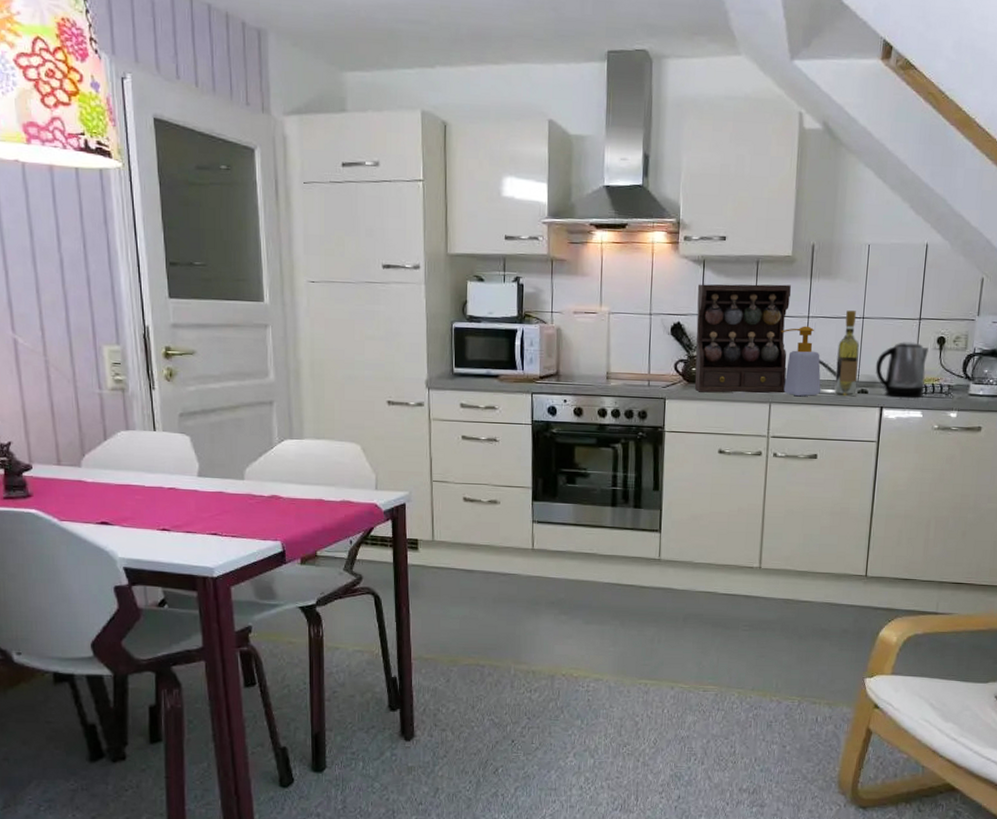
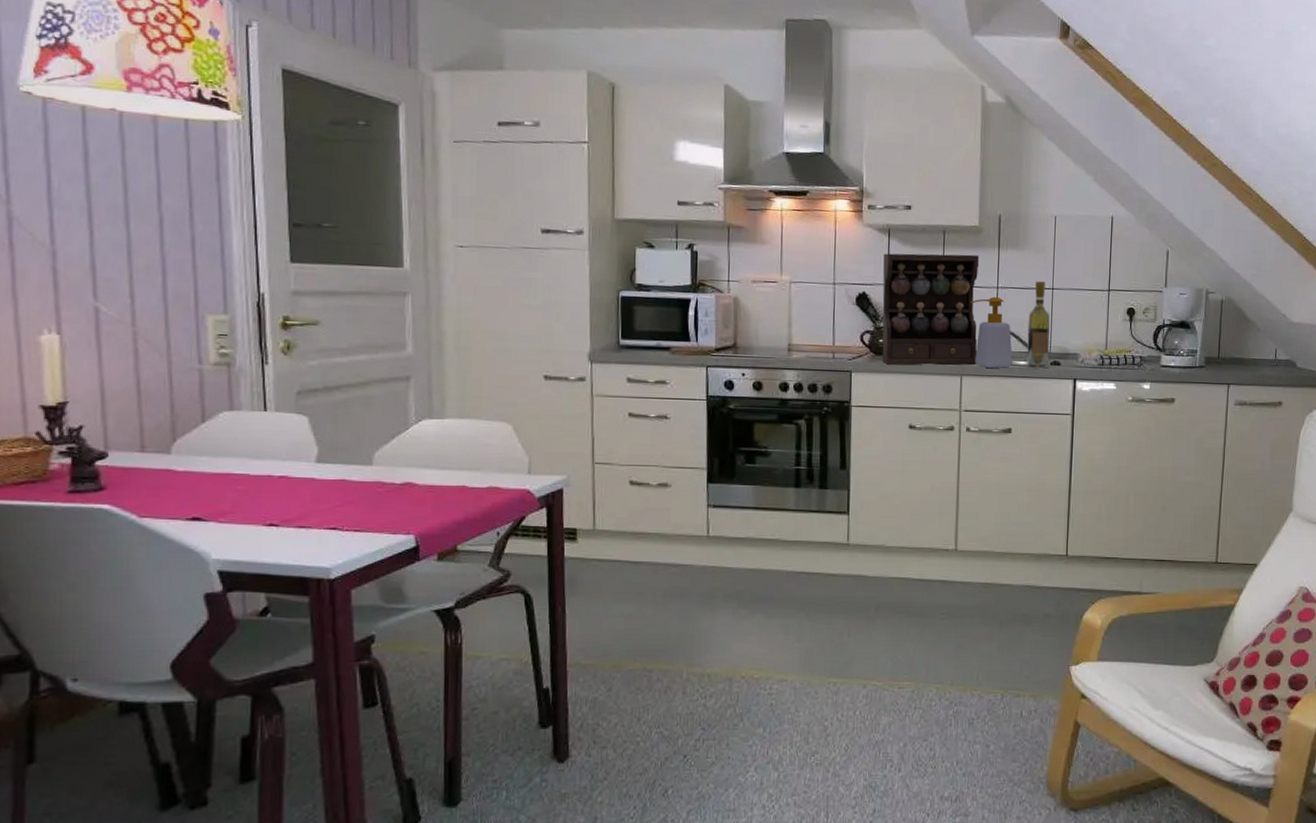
kettle: present [875,341,929,400] -> none [1067,312,1119,371]

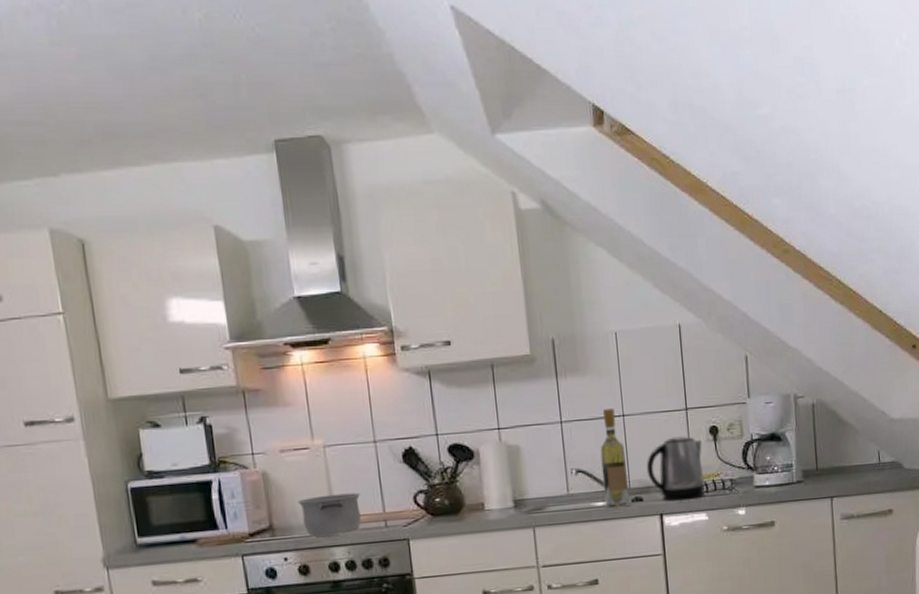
cooking pot: none [761,324,815,360] -> present [298,492,361,537]
spice rack: present [882,253,979,365] -> none [426,388,548,526]
soap bottle: present [970,296,1013,369] -> none [532,432,590,515]
kettle: none [1067,312,1119,371] -> present [646,435,705,502]

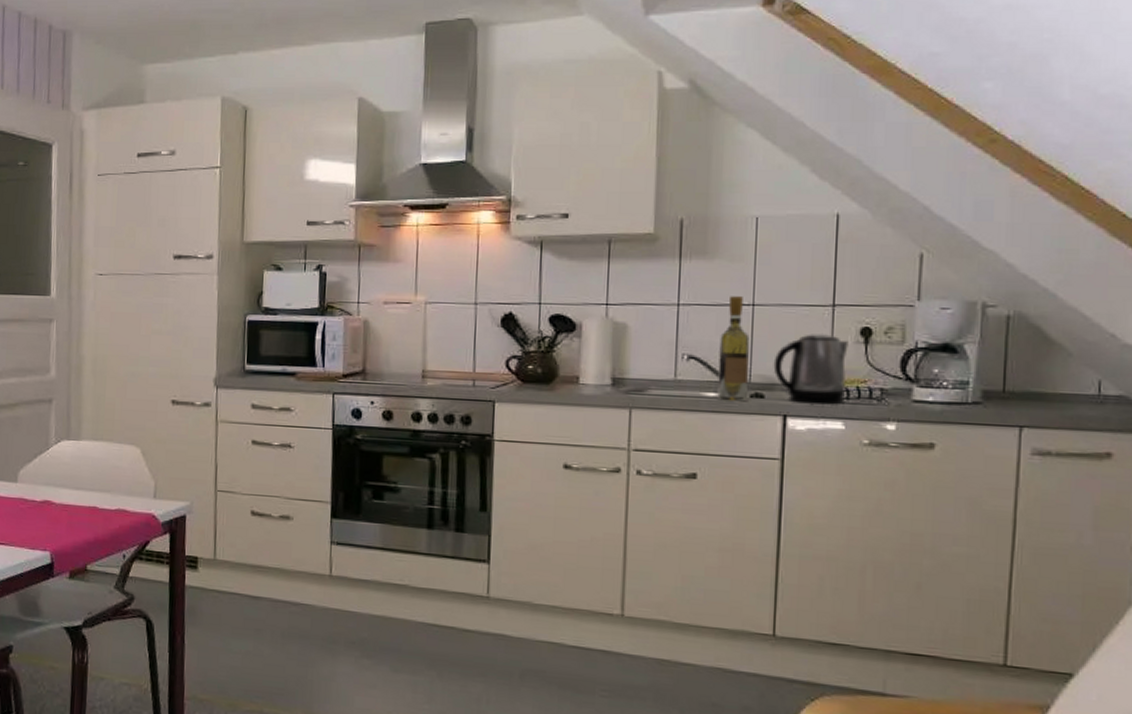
cooking pot: present [298,492,361,537] -> none [392,348,453,387]

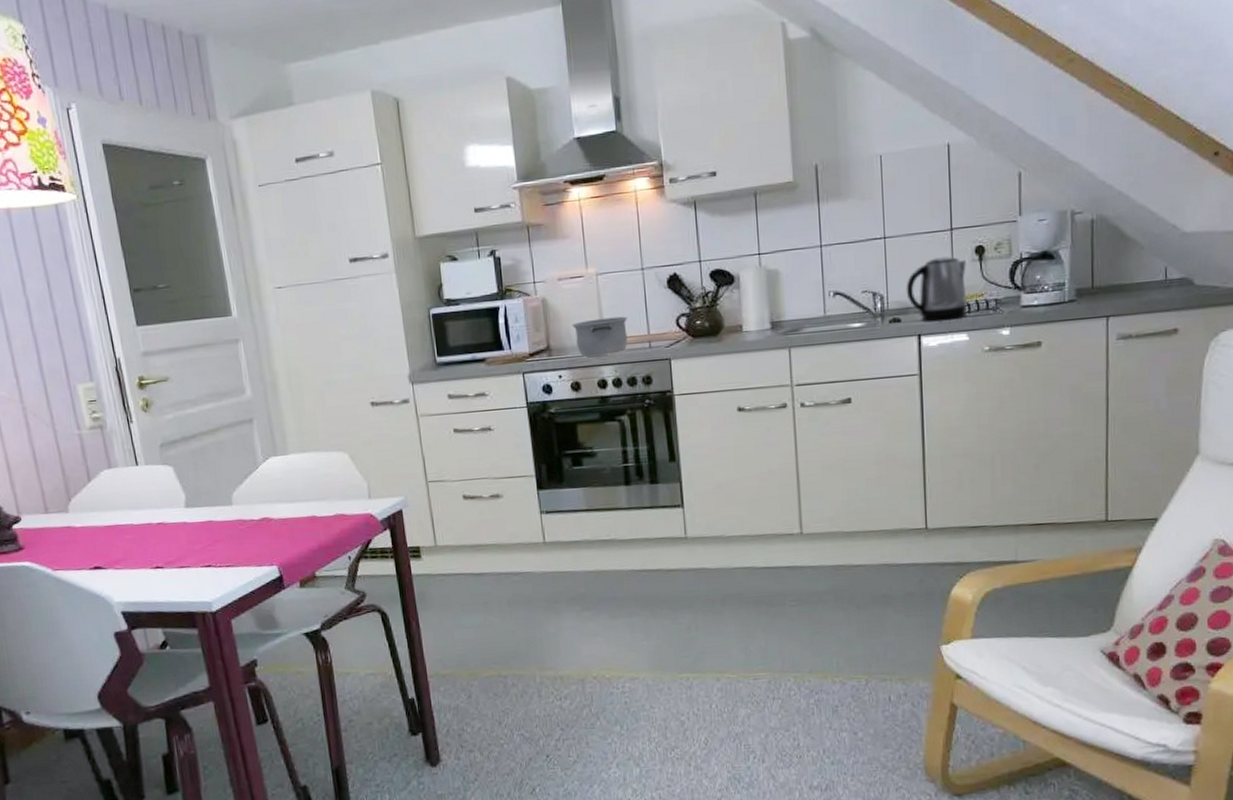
cooking pot: none [392,348,453,387] -> present [572,316,628,357]
bottle: present [717,296,750,402] -> none [859,231,888,330]

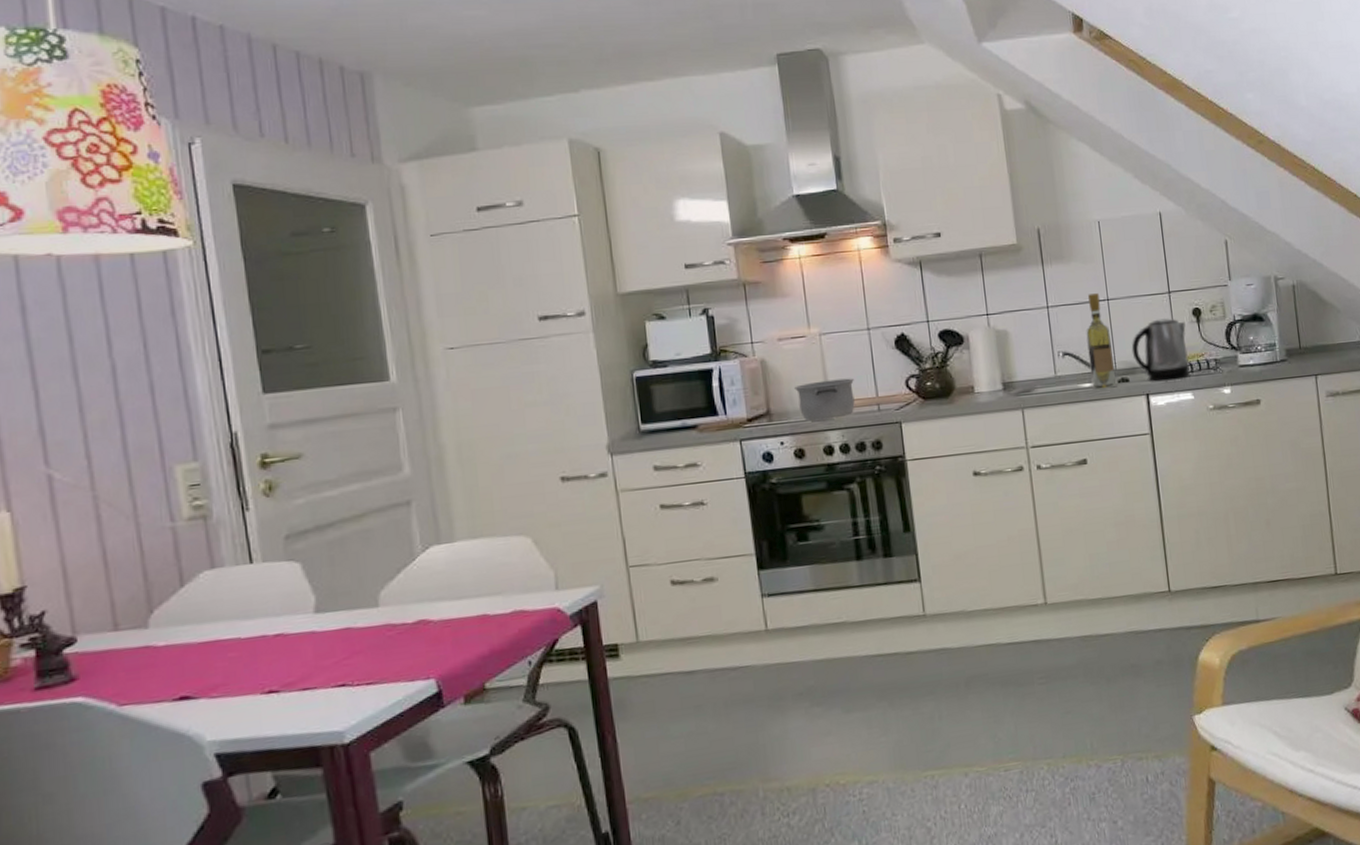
bottle: none [859,231,888,330] -> present [1086,293,1117,390]

